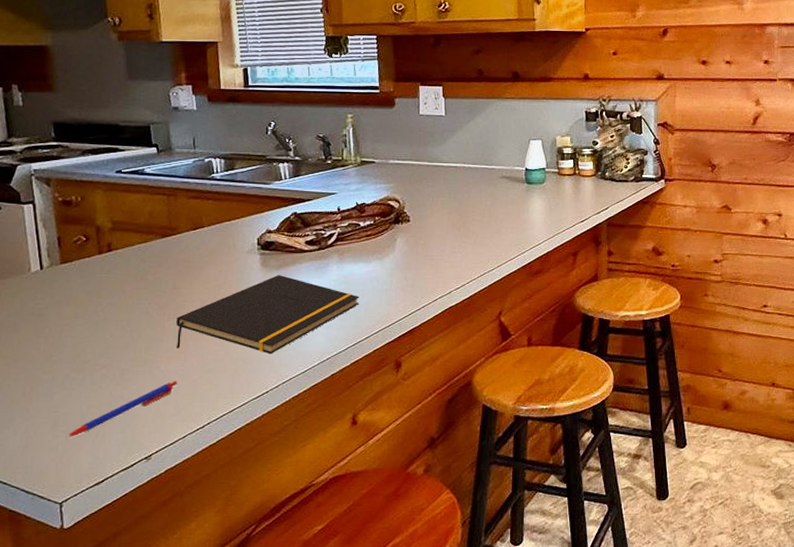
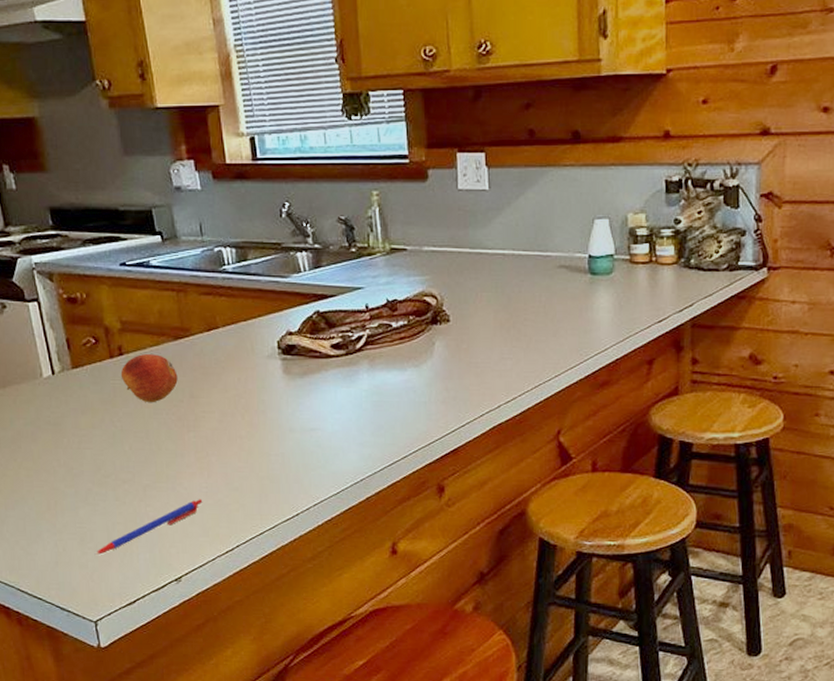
fruit: none [107,250,163,294] -> present [120,354,178,403]
notepad: present [176,275,360,355] -> none [196,384,395,473]

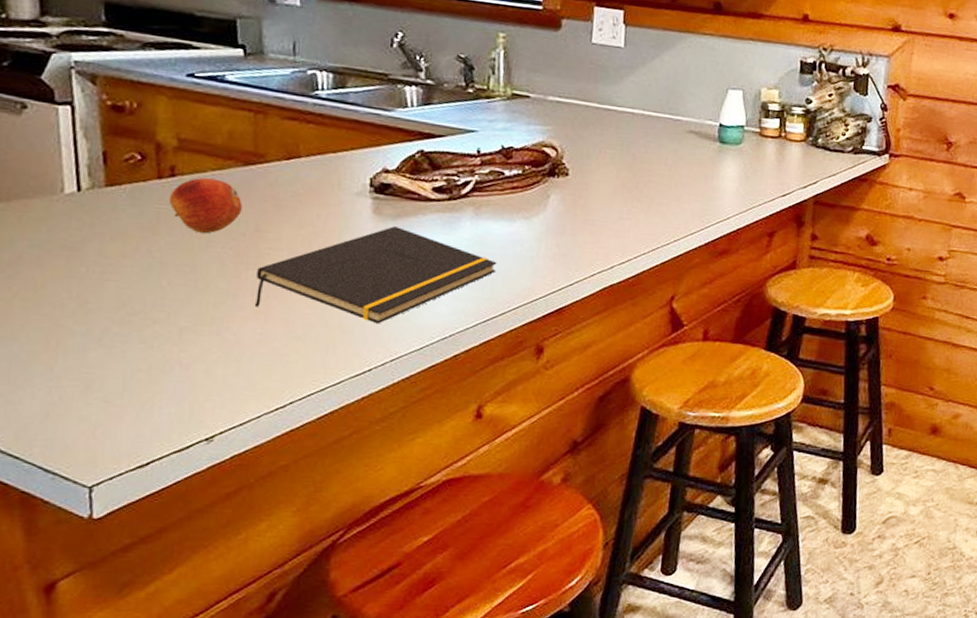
pen: present [94,499,203,555] -> none [101,347,254,407]
notepad: none [196,384,395,473] -> present [255,226,497,324]

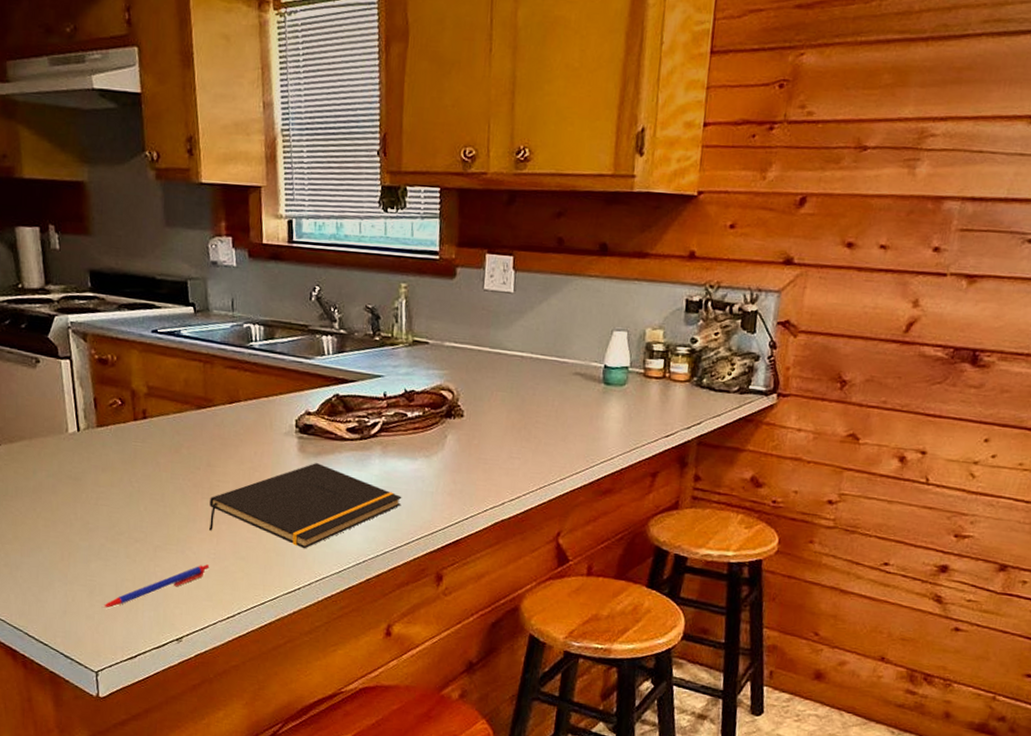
pen: none [101,347,254,407] -> present [101,564,210,608]
fruit: present [168,177,243,234] -> none [142,419,197,468]

